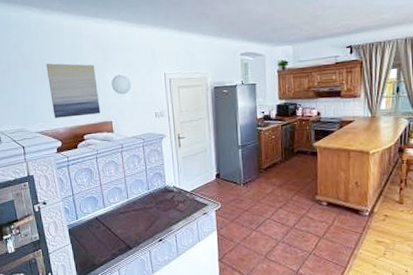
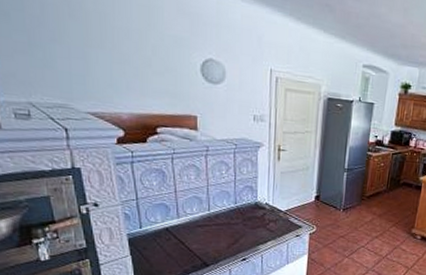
wall art: present [46,63,101,118] -> none [105,20,182,104]

